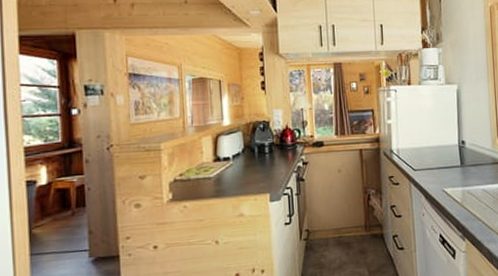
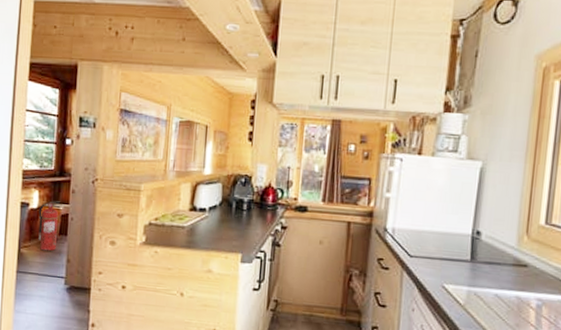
fire extinguisher: none [49,173,75,227] -> present [38,201,61,251]

